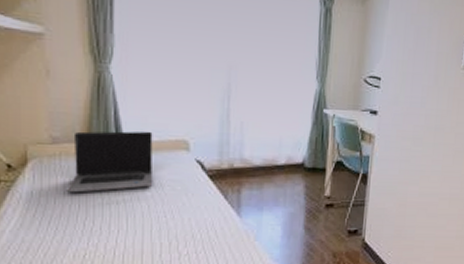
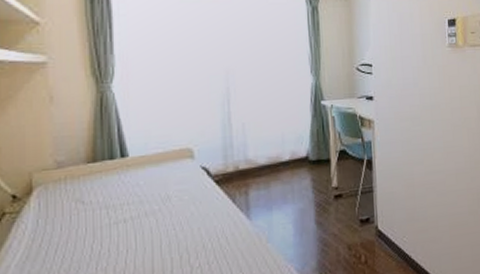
laptop computer: present [67,131,153,193] -> none [73,143,160,217]

